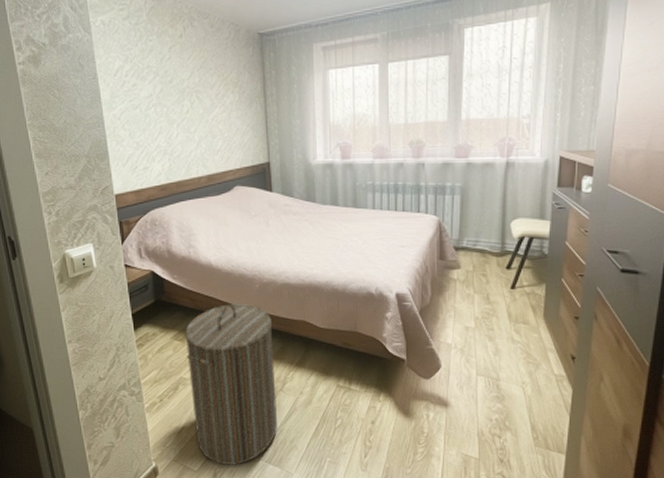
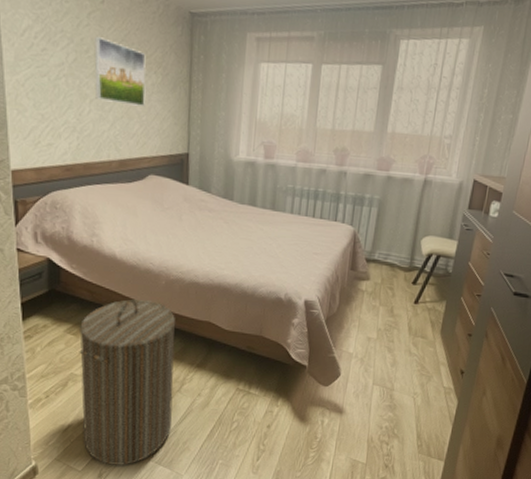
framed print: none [177,67,226,125] -> present [94,37,146,106]

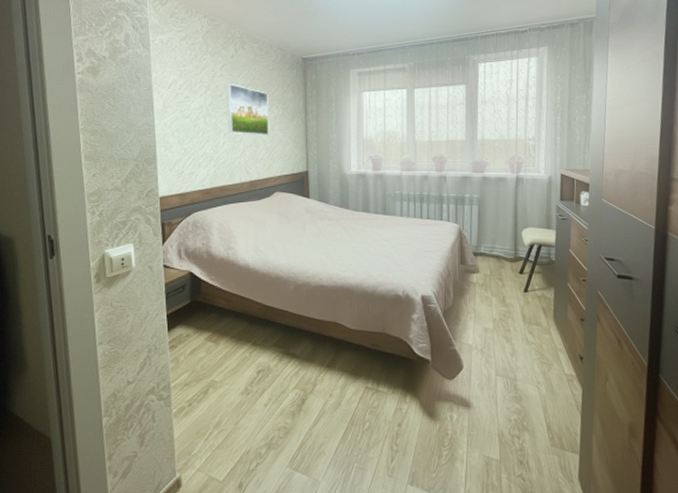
laundry hamper: present [79,299,175,465] -> none [218,305,306,474]

